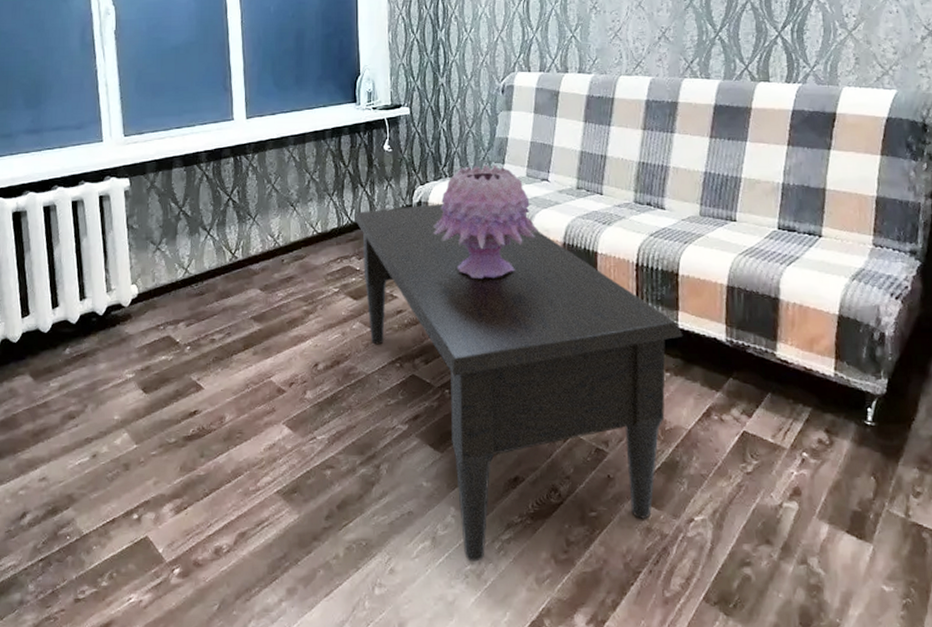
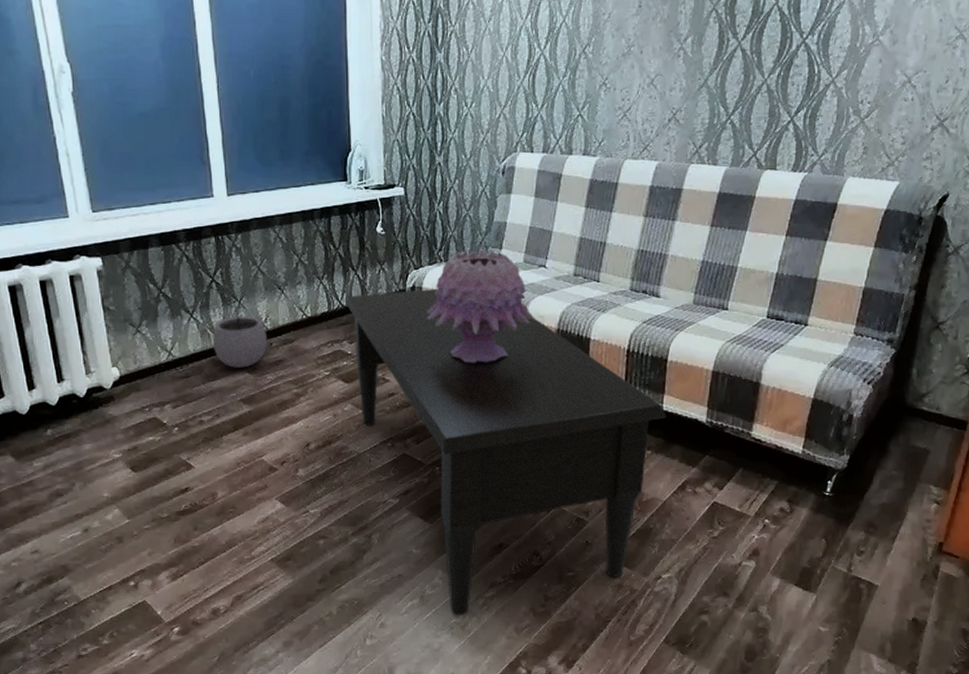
plant pot: none [227,220,279,285] -> present [212,303,268,368]

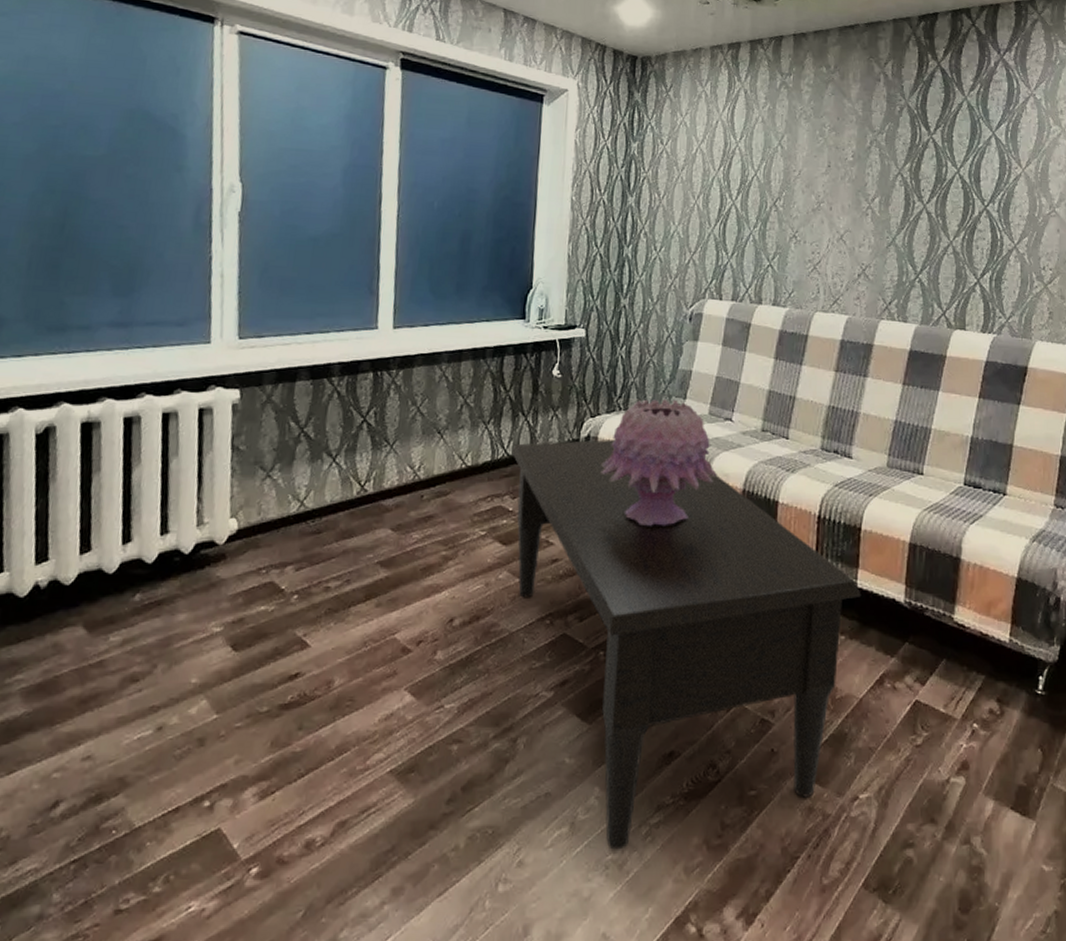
plant pot: present [212,303,268,368] -> none [353,448,419,524]

